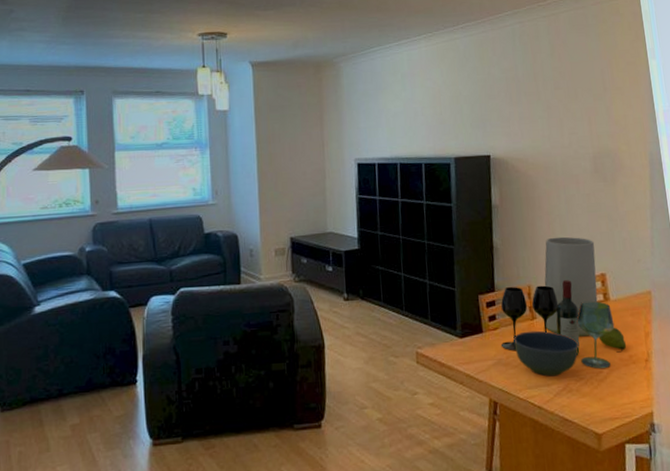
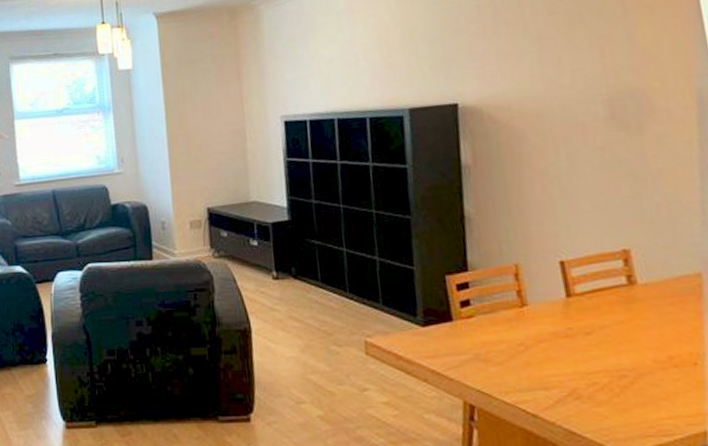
wine glass: present [500,285,559,351] -> none [476,264,560,345]
bowl: present [513,330,579,377] -> none [495,320,591,378]
vase: present [544,236,598,337] -> none [538,202,619,330]
wine bottle: present [556,280,580,357] -> none [555,258,592,355]
wine glass: present [576,300,615,369] -> none [586,284,645,371]
fruit: present [598,327,627,353] -> none [620,319,665,352]

